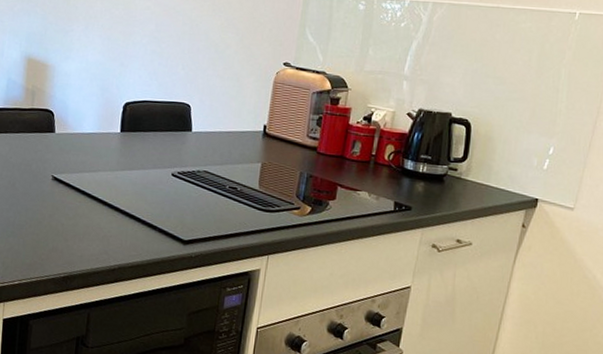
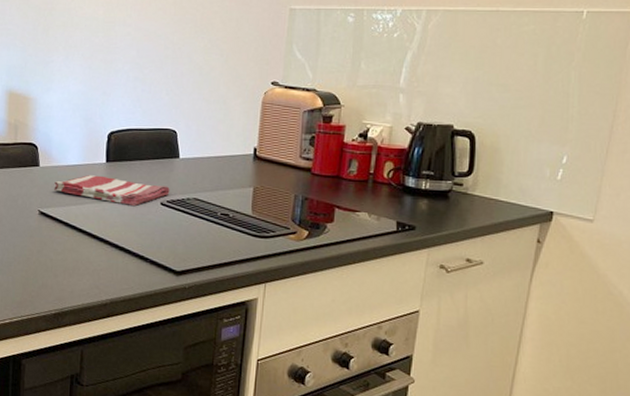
dish towel: none [67,143,181,177] -> present [53,175,170,207]

